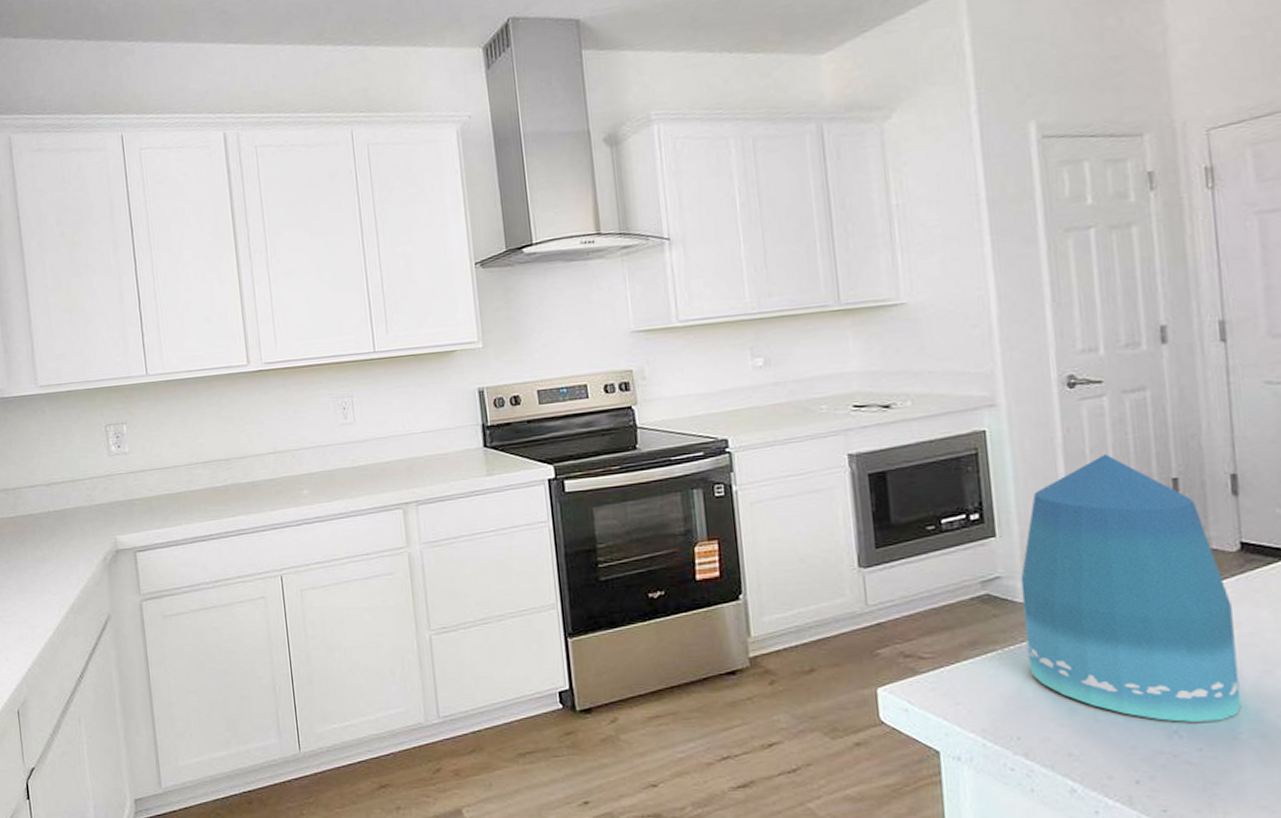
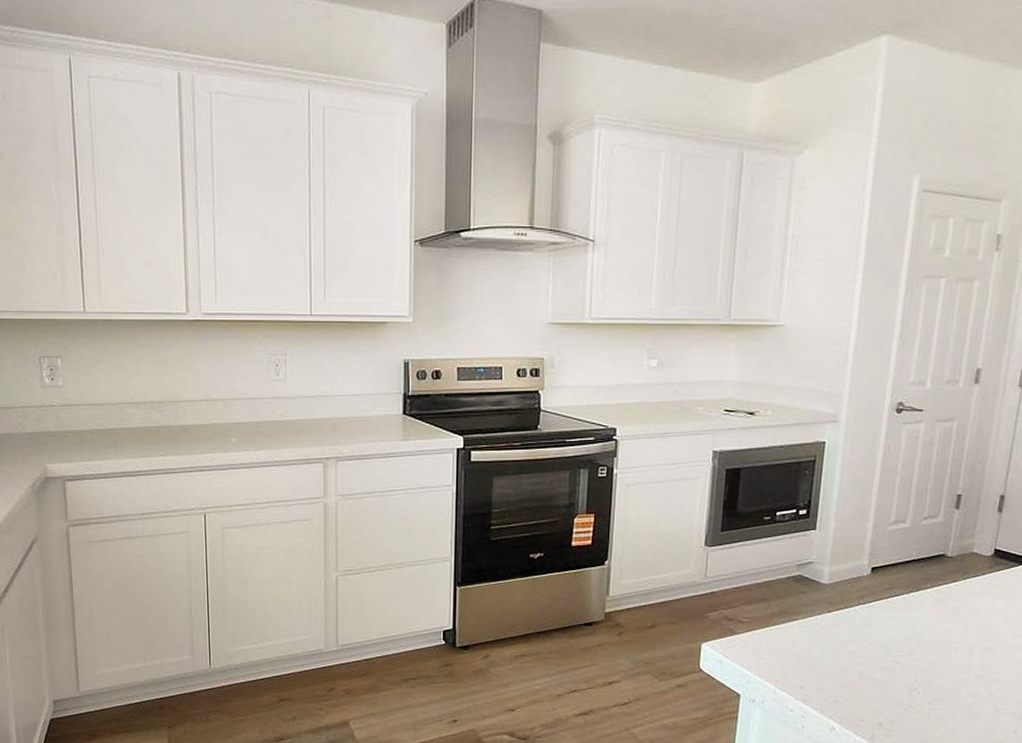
vase: present [1020,453,1241,722] -> none [820,470,977,683]

